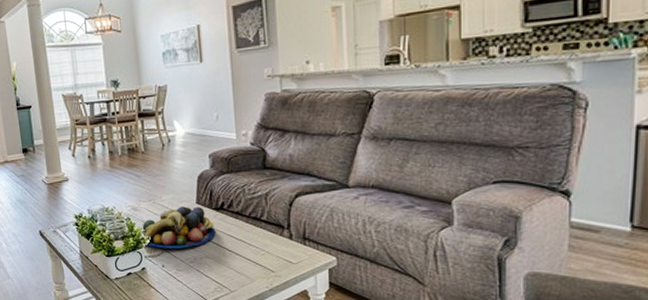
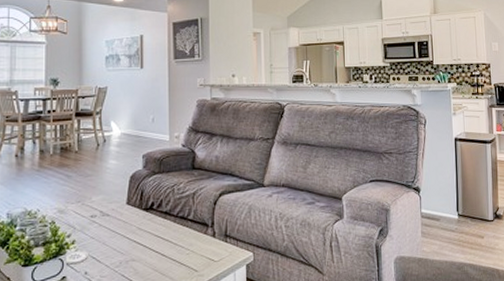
fruit bowl: present [142,206,216,249] -> none [65,207,144,254]

